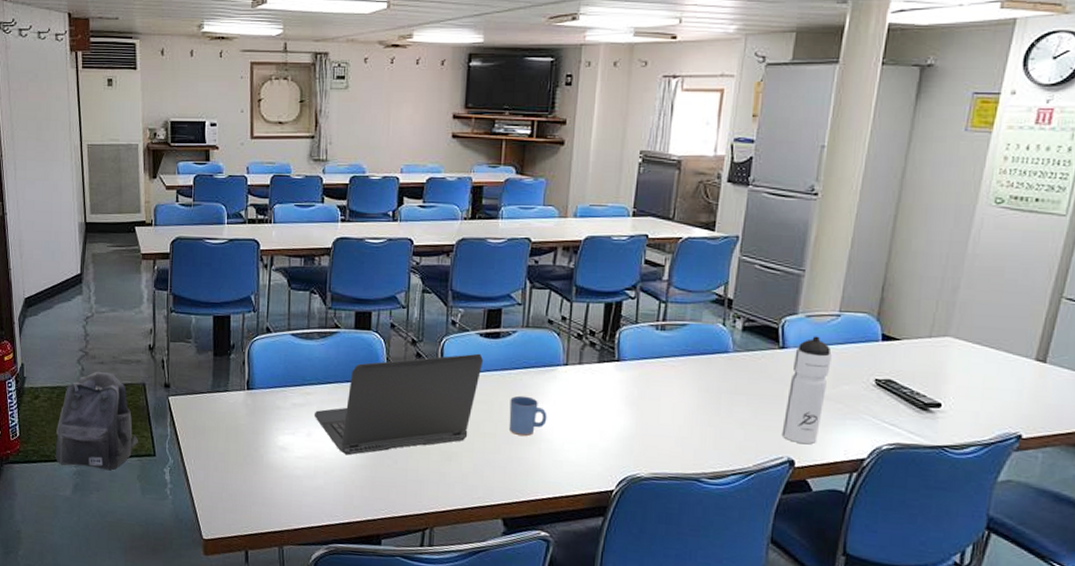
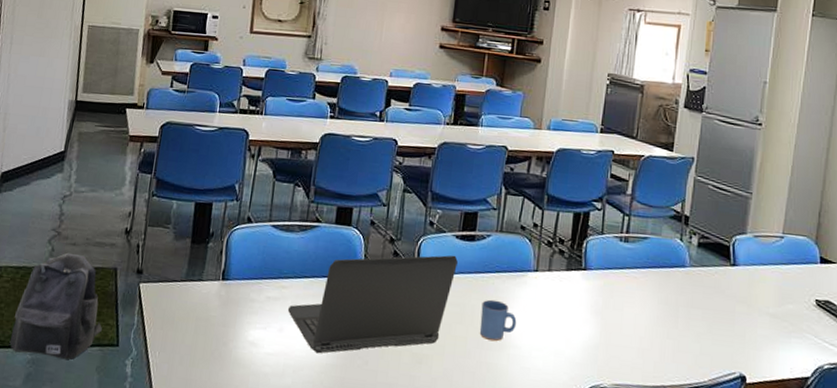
water bottle: present [781,336,832,445] -> none [734,255,777,361]

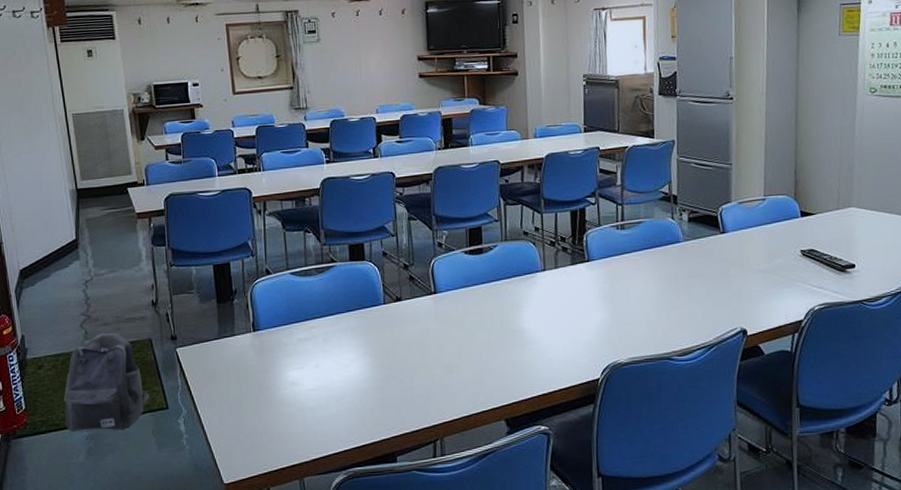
laptop computer: present [287,255,458,354] -> none [320,270,471,381]
mug: present [479,299,517,341] -> none [499,303,534,340]

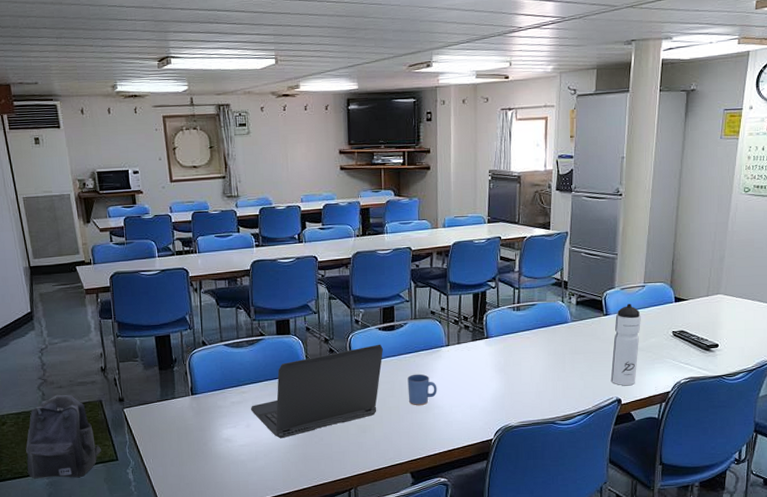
laptop computer: none [320,270,471,381] -> present [250,344,383,439]
mug: none [499,303,534,340] -> present [407,374,437,405]
water bottle: none [732,219,764,315] -> present [610,303,641,386]

